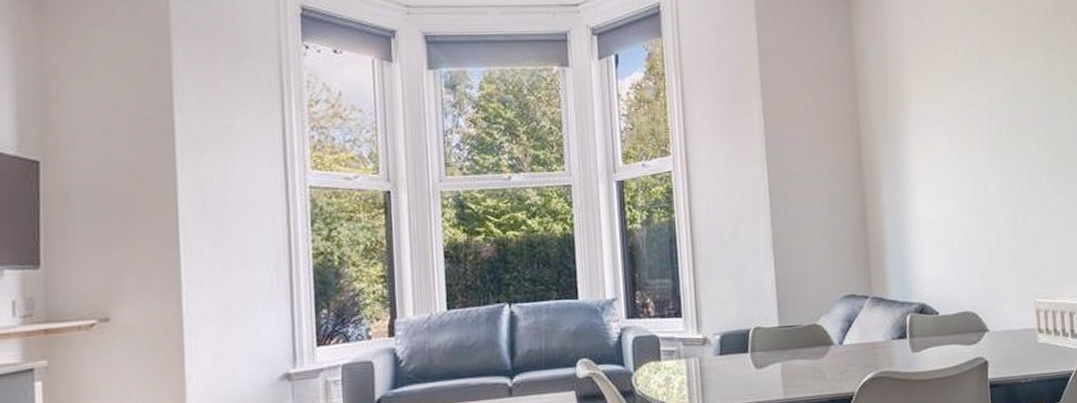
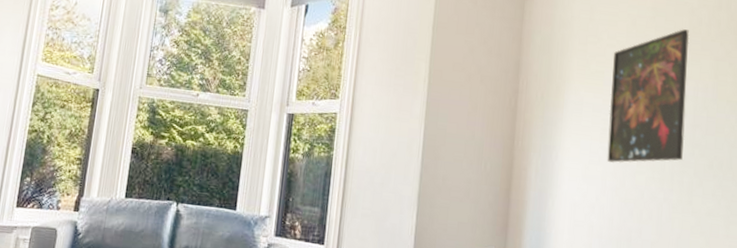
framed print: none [947,22,1029,175] -> present [607,29,690,164]

